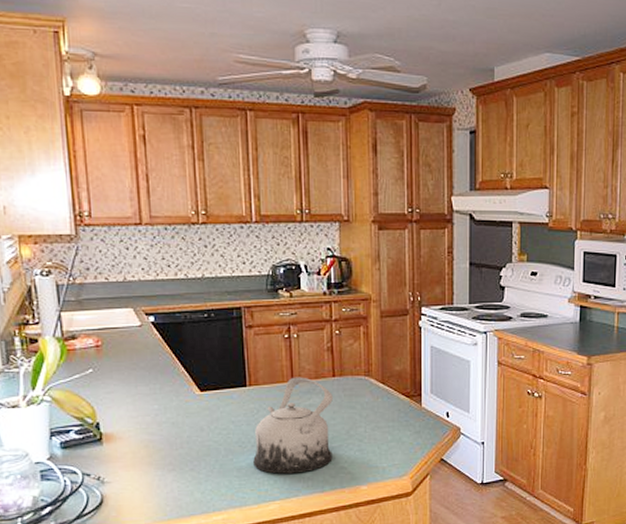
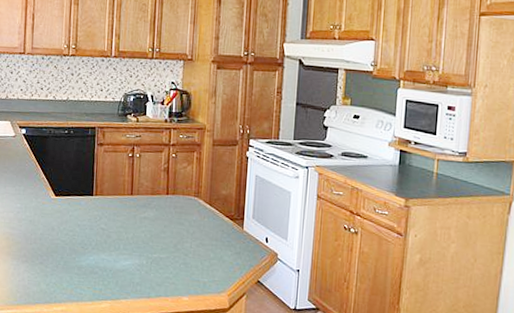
teapot: present [253,377,333,474] -> none [92,191,165,278]

